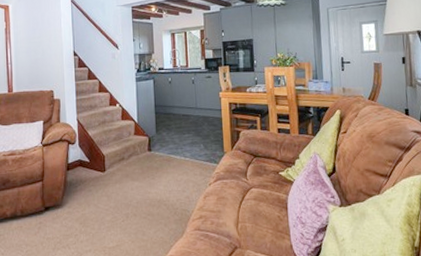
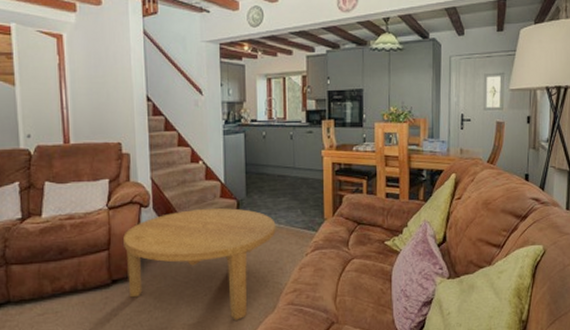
coffee table: none [54,144,183,244] -> present [123,208,276,320]

